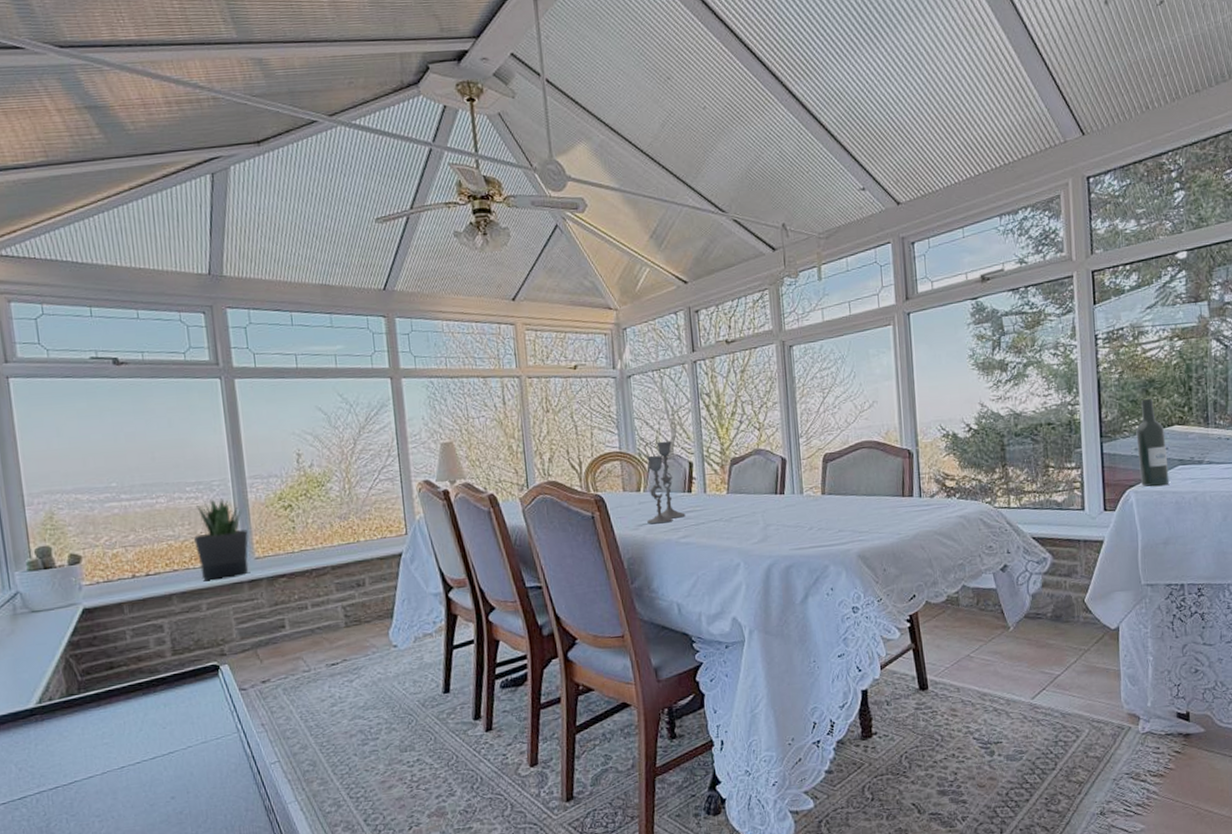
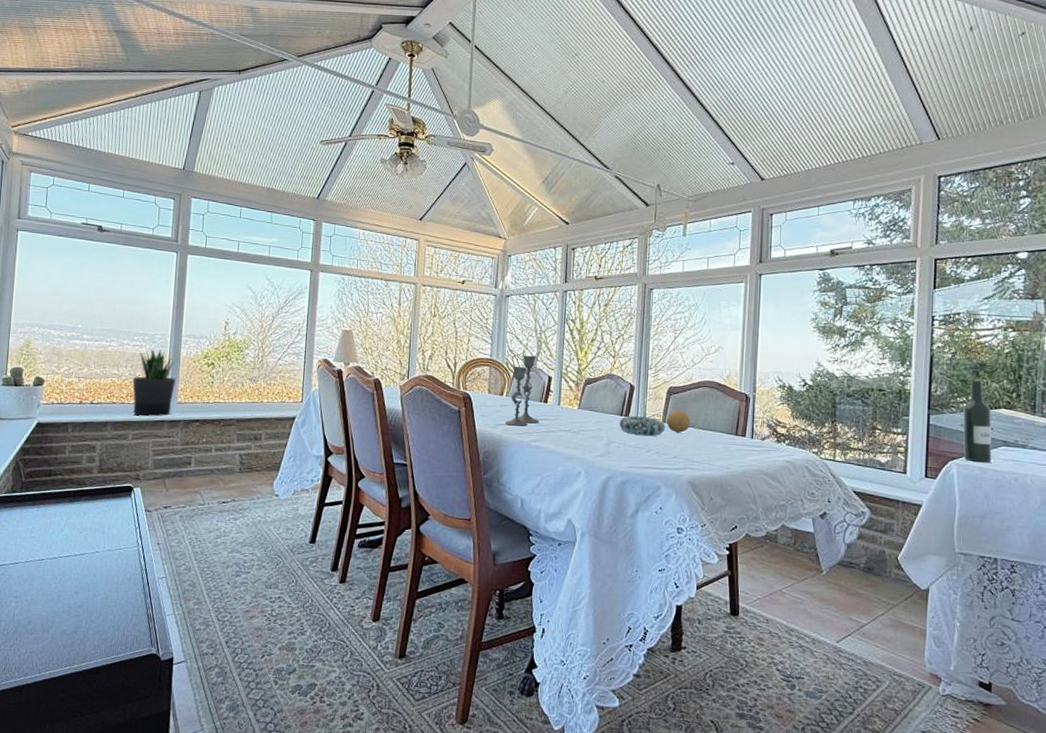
decorative bowl: none [775,490,826,513] -> present [619,415,665,436]
fruit: none [826,479,853,504] -> present [667,410,691,433]

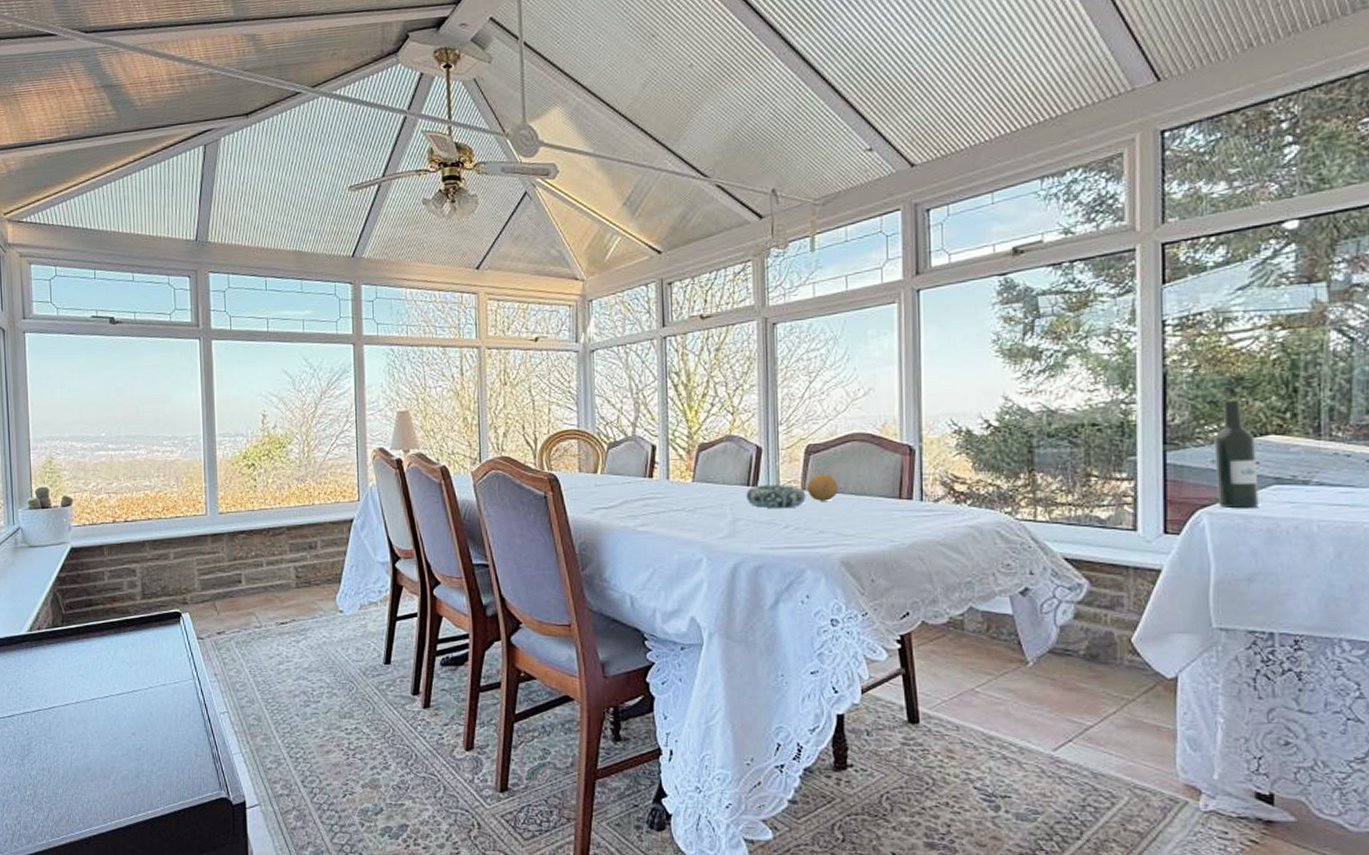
planter: present [132,345,176,417] -> none [166,450,214,533]
candlestick: present [505,355,539,426] -> none [603,421,645,509]

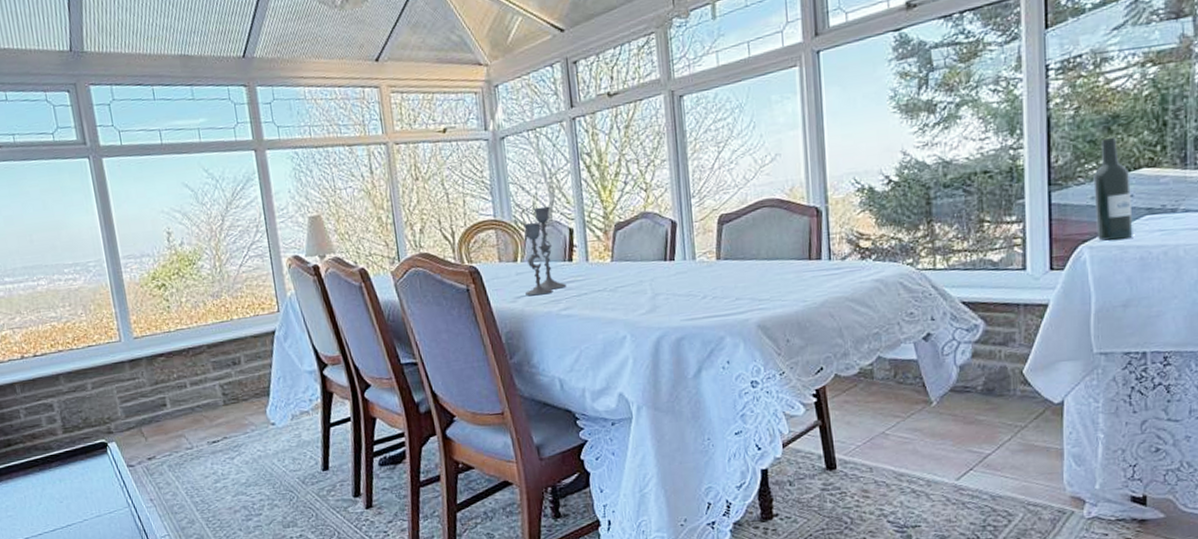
candlestick: none [603,421,645,509] -> present [524,206,567,296]
decorative bowl: present [746,484,806,509] -> none [664,256,721,281]
fruit: present [807,474,839,501] -> none [721,242,752,269]

